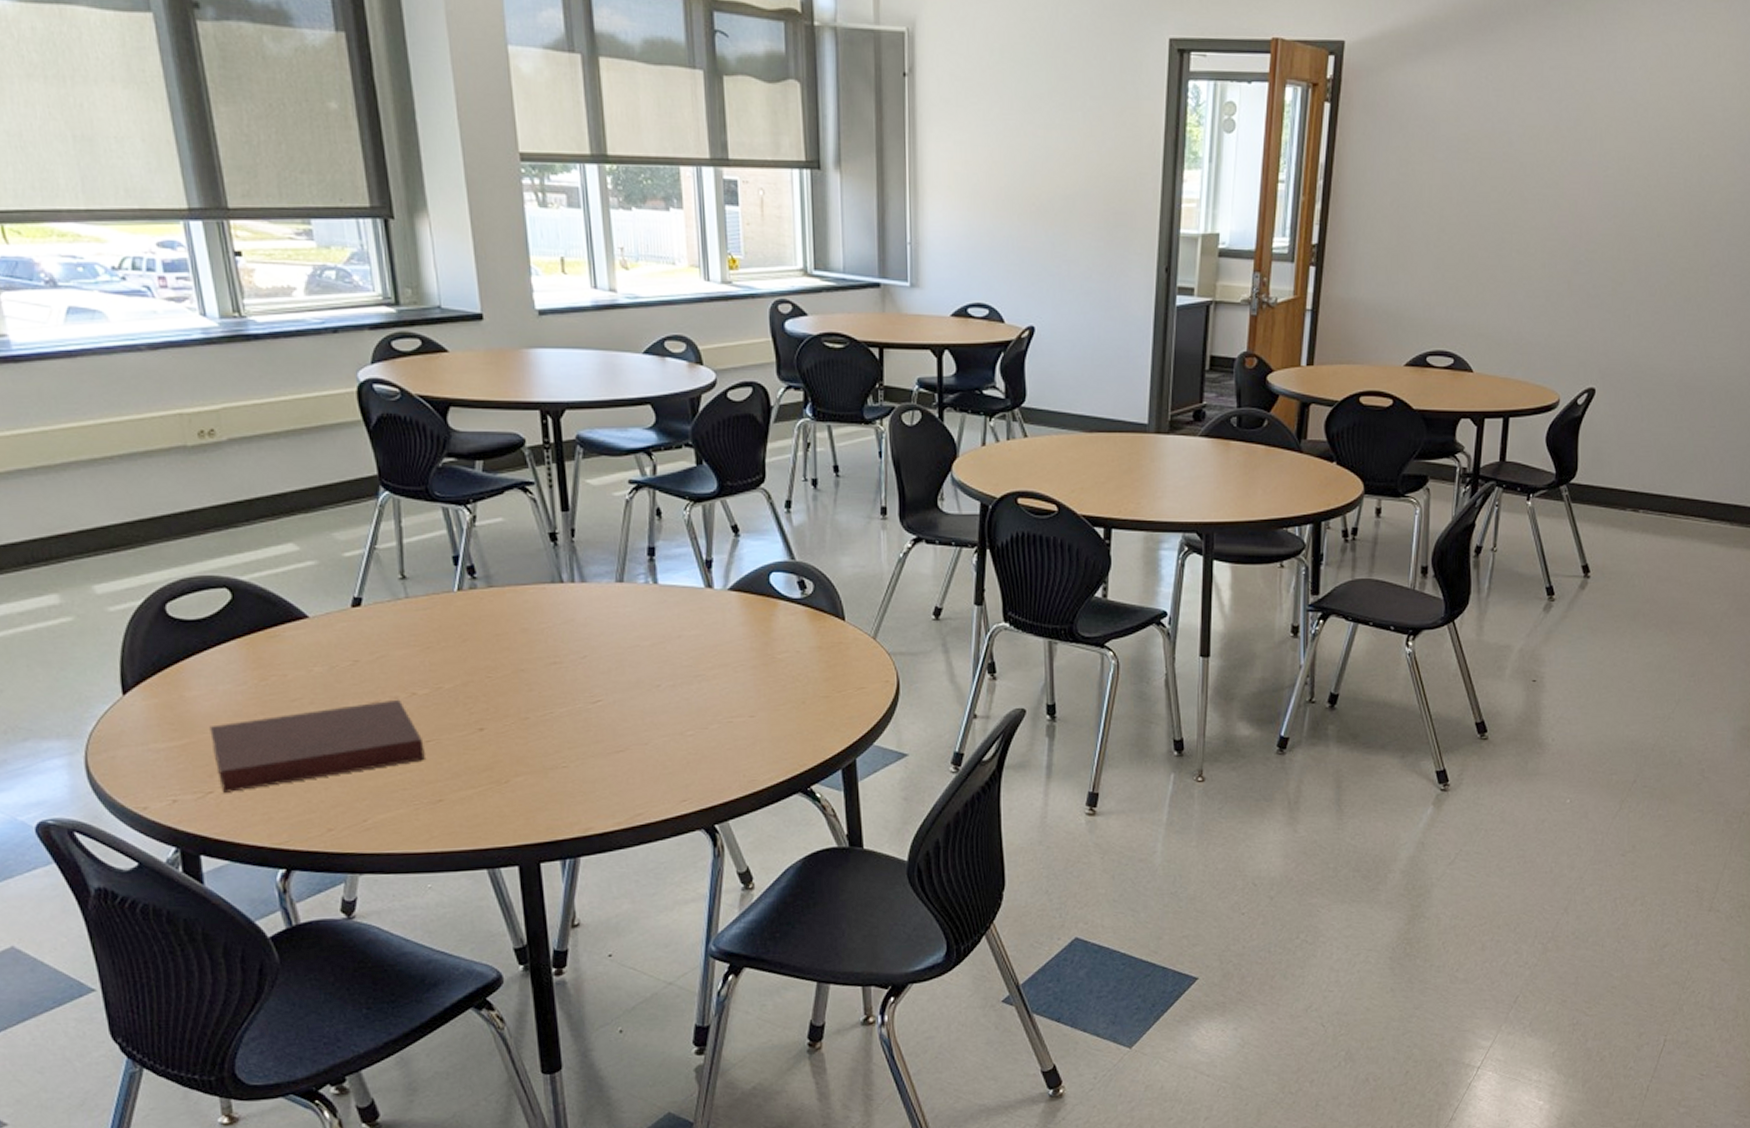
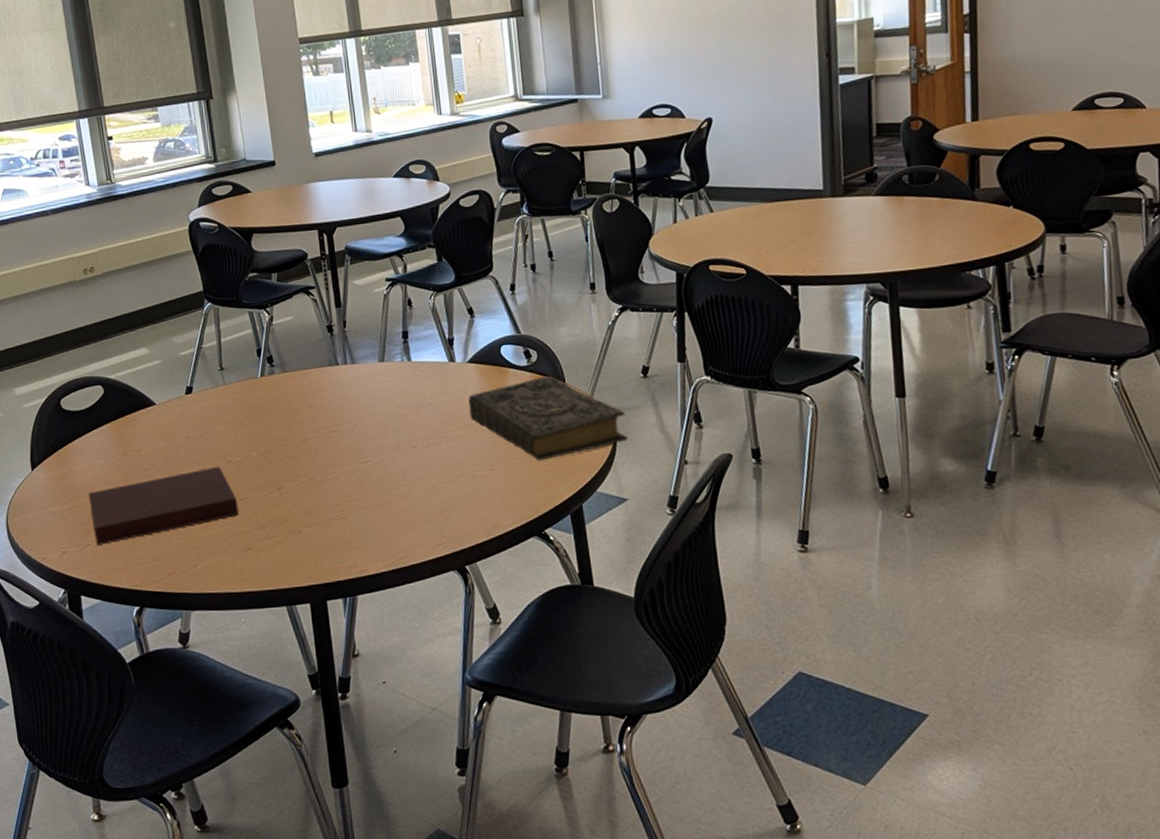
book: none [728,612,914,708] -> present [468,376,629,461]

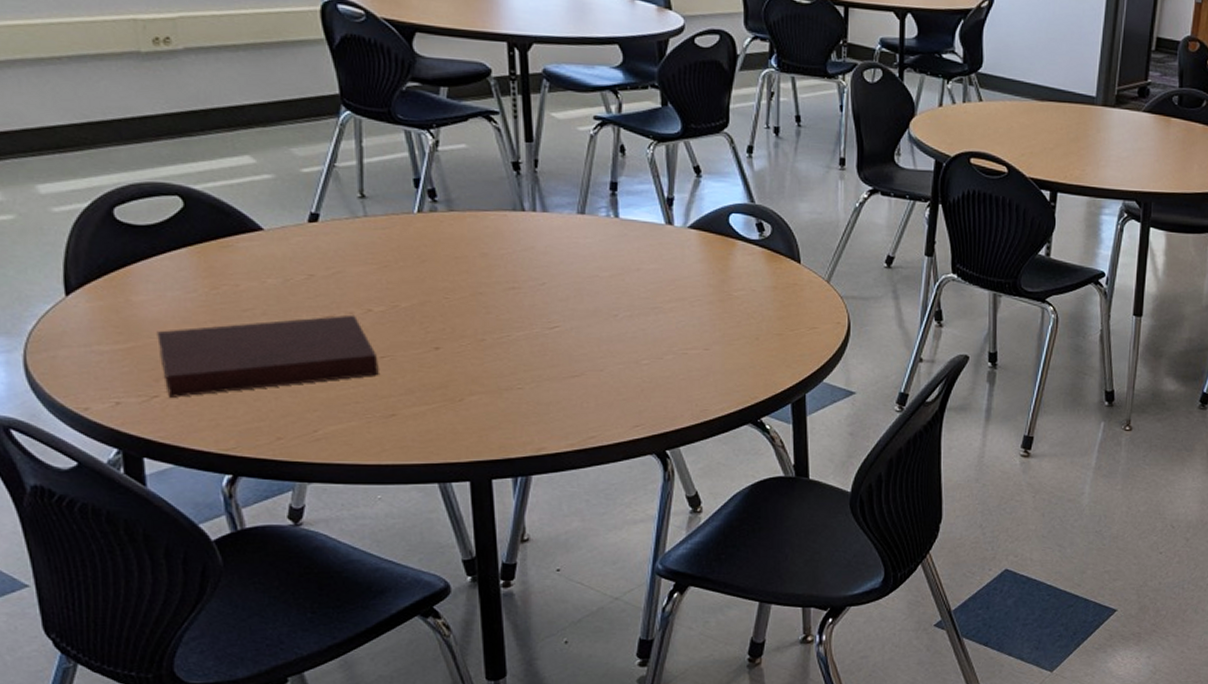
book: present [468,376,629,461] -> none [686,254,864,345]

